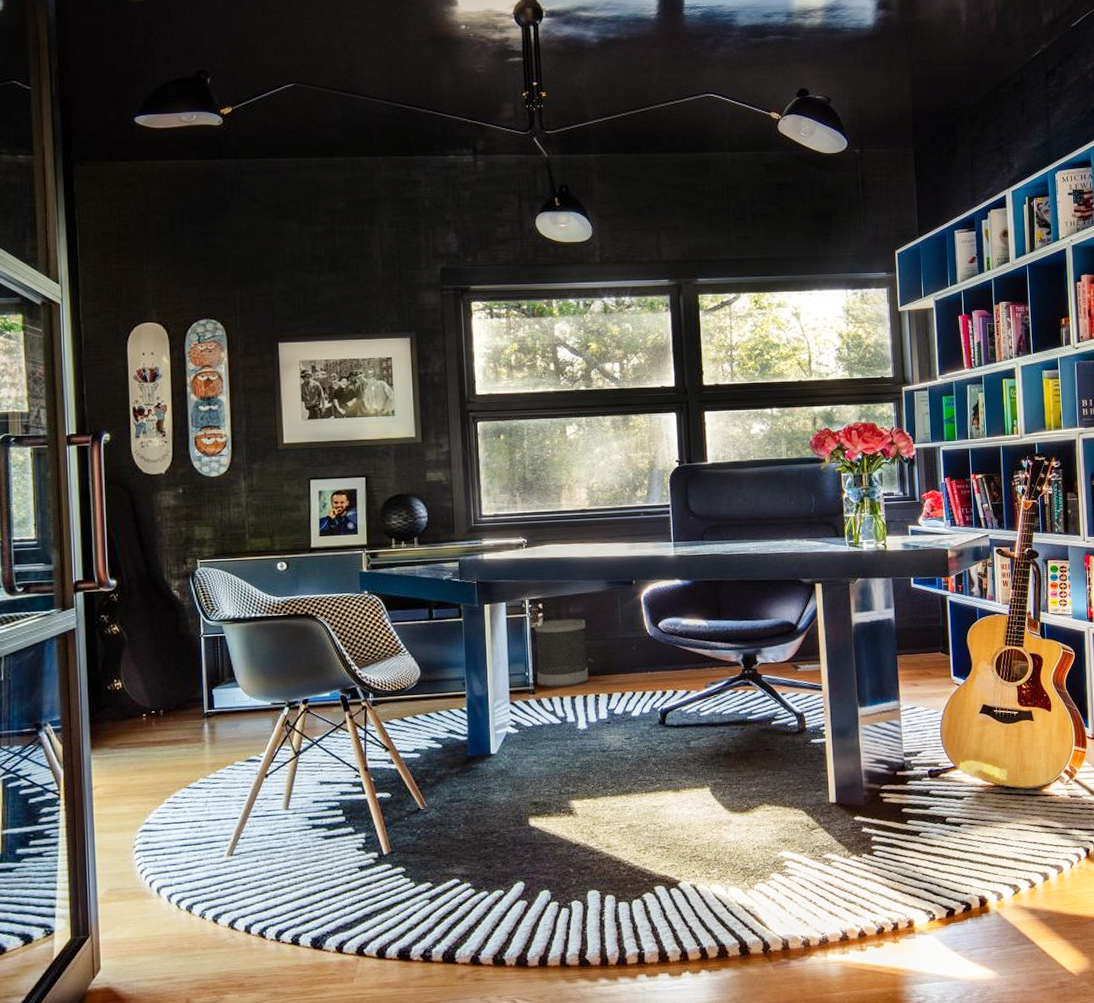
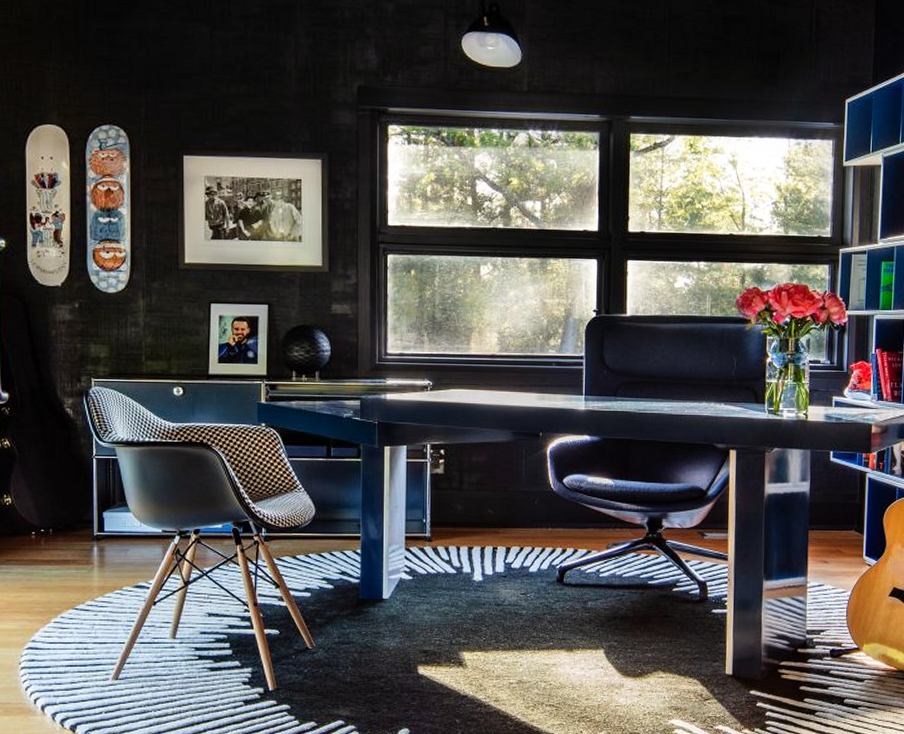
wastebasket: present [534,618,588,687] -> none [434,467,488,536]

